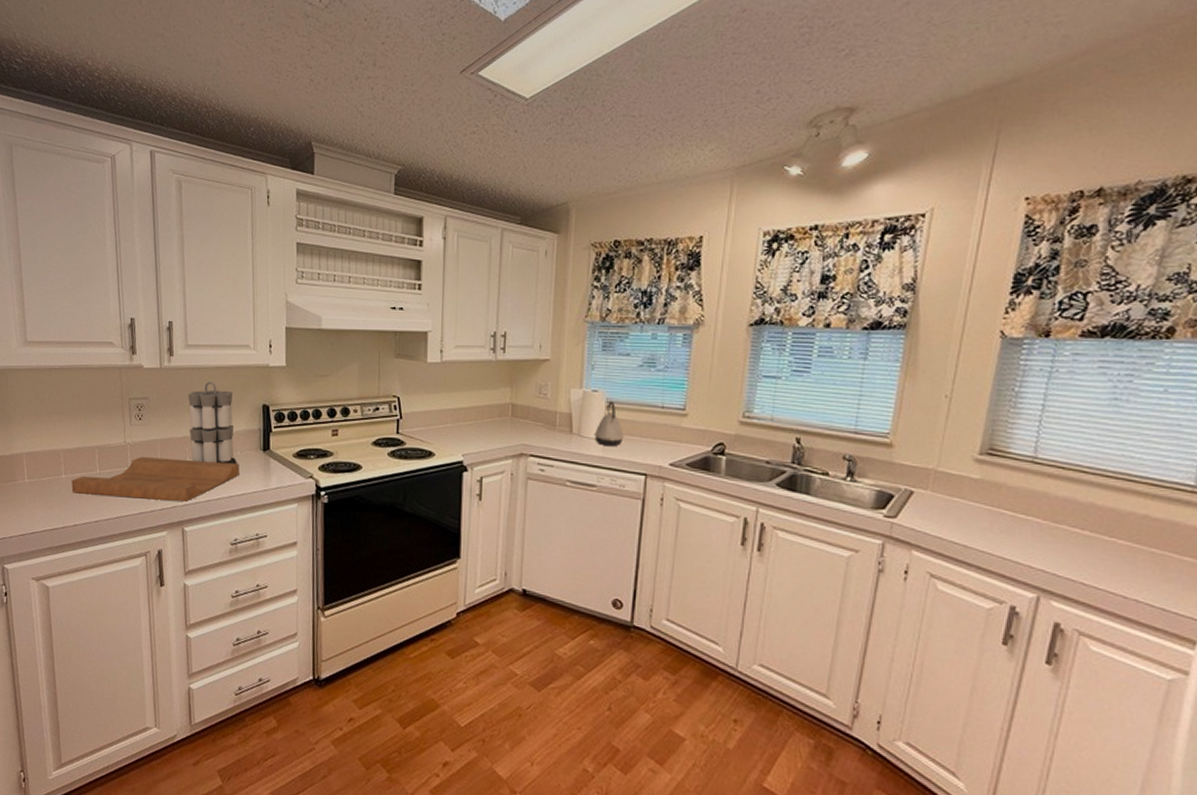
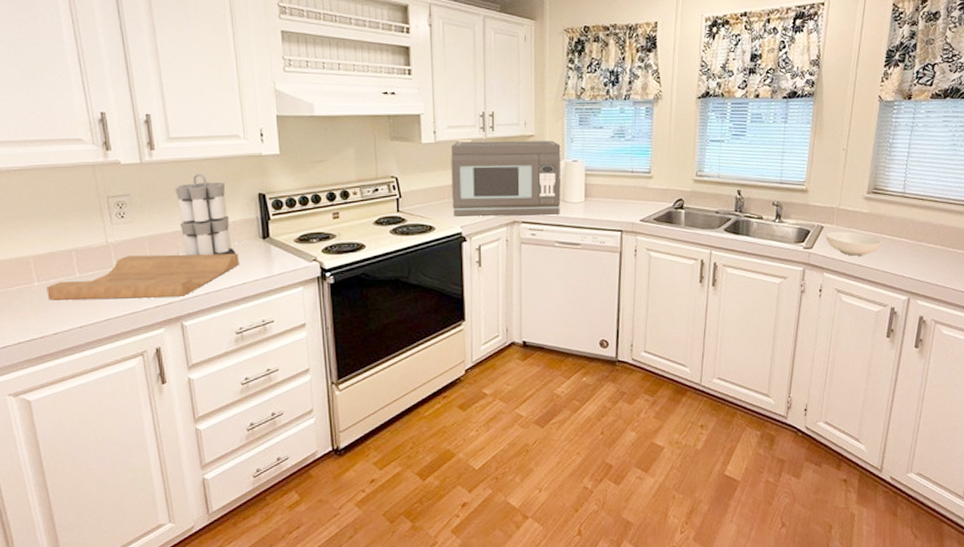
microwave: none [455,363,579,450] -> present [451,140,561,217]
kettle: present [594,400,624,446] -> none [577,168,602,208]
bowl: none [916,498,1000,534] -> present [826,231,882,256]

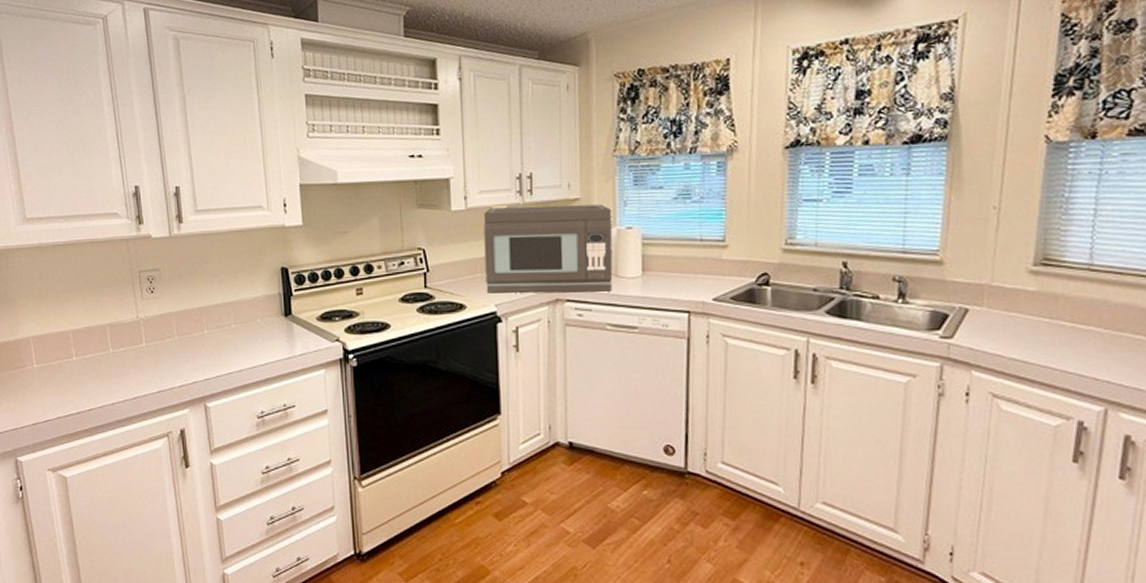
cutting board: present [46,253,239,301] -> none [83,331,261,377]
spice rack: present [175,173,236,256] -> none [201,247,258,334]
bowl: present [826,231,882,256] -> none [972,315,1060,349]

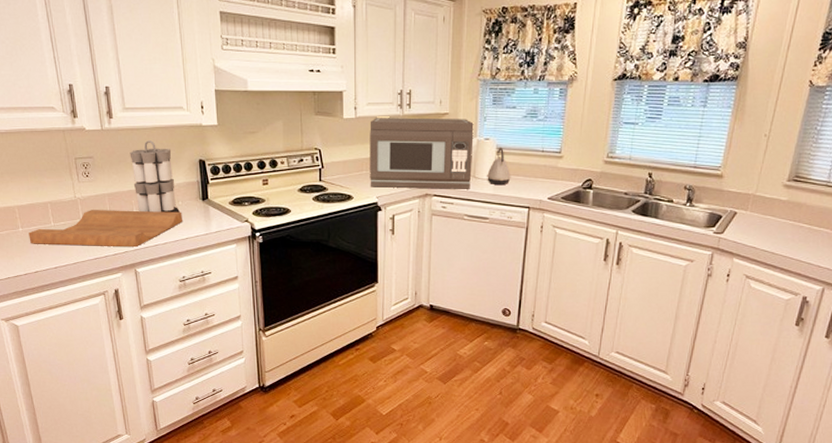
cutting board: none [83,331,261,377] -> present [29,210,182,248]
spice rack: none [201,247,258,334] -> present [129,140,180,213]
kettle: none [632,236,663,284] -> present [487,147,511,184]

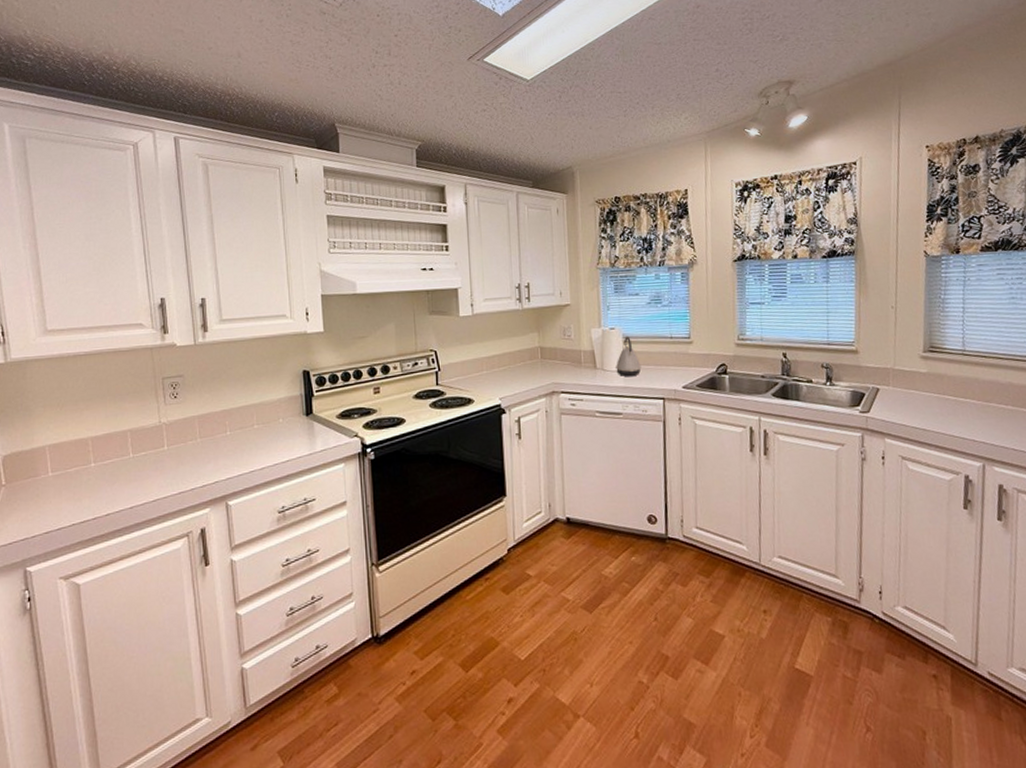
cutting board: present [29,210,182,248] -> none [102,430,283,481]
spice rack: present [129,140,180,213] -> none [225,353,280,435]
microwave: present [370,118,474,189] -> none [488,309,600,388]

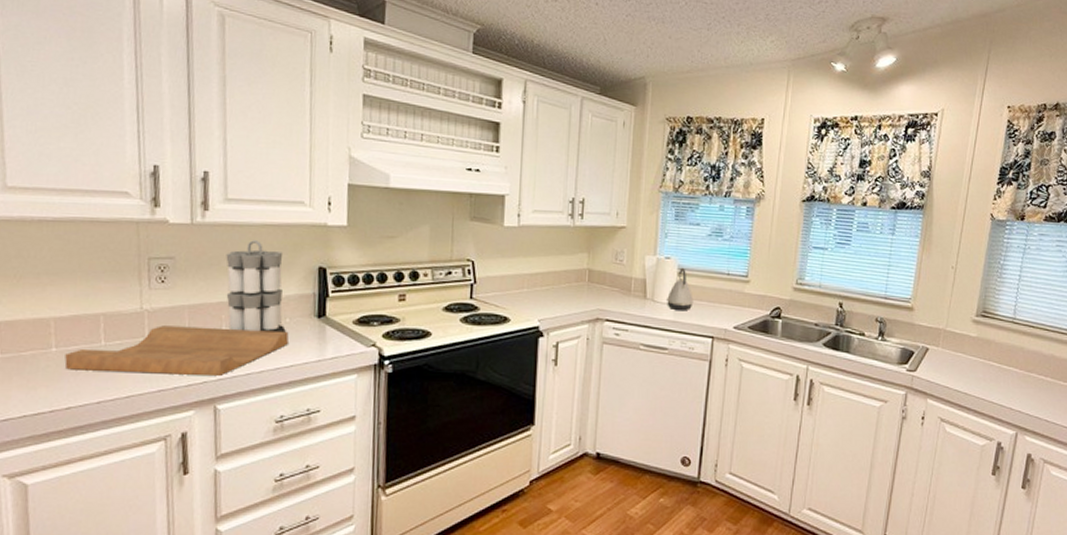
cutting board: none [102,430,283,481] -> present [64,325,289,377]
spice rack: none [225,353,280,435] -> present [226,240,286,333]

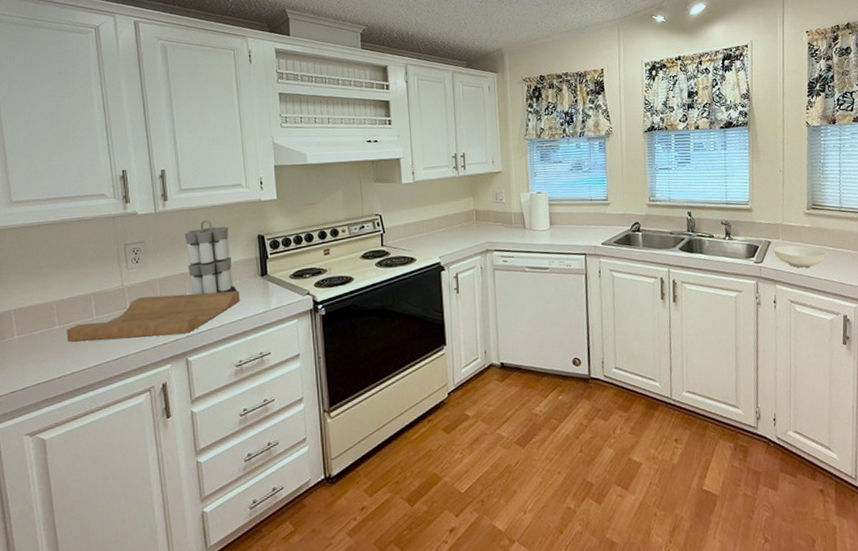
kettle: present [667,267,694,310] -> none [543,199,565,235]
bowl: none [931,354,990,383] -> present [773,245,827,268]

